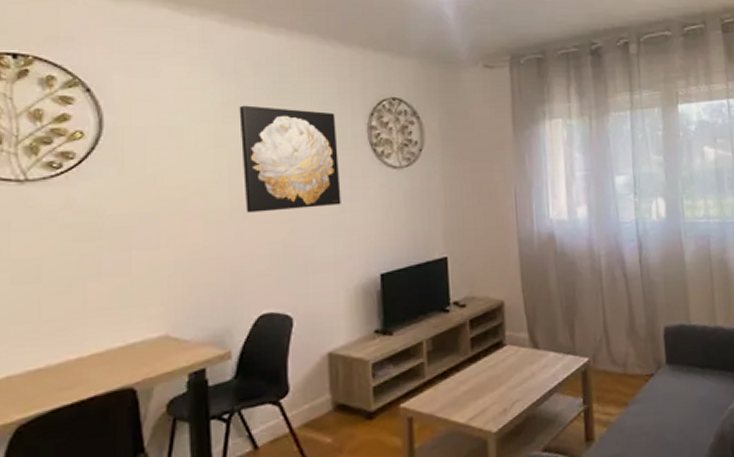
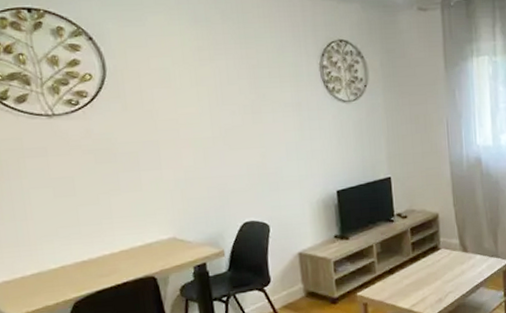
wall art: present [239,105,341,213] -> none [212,49,302,141]

